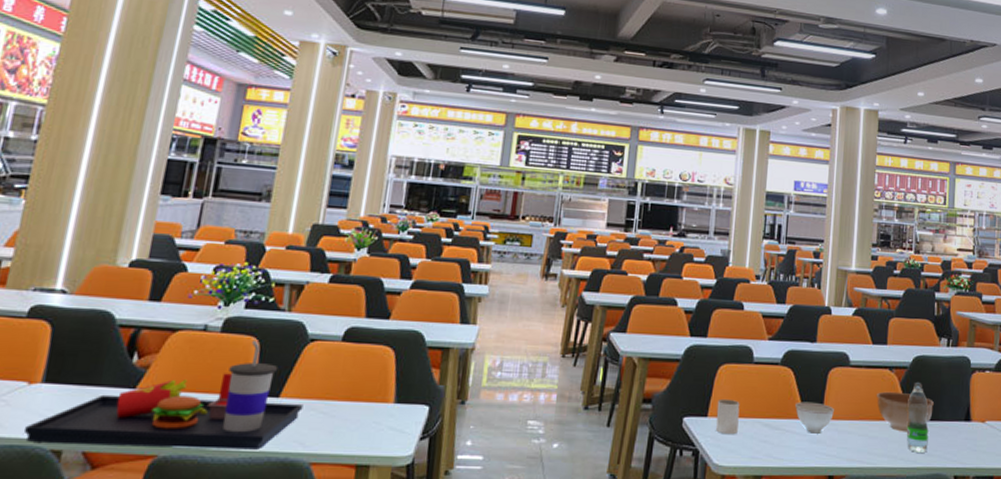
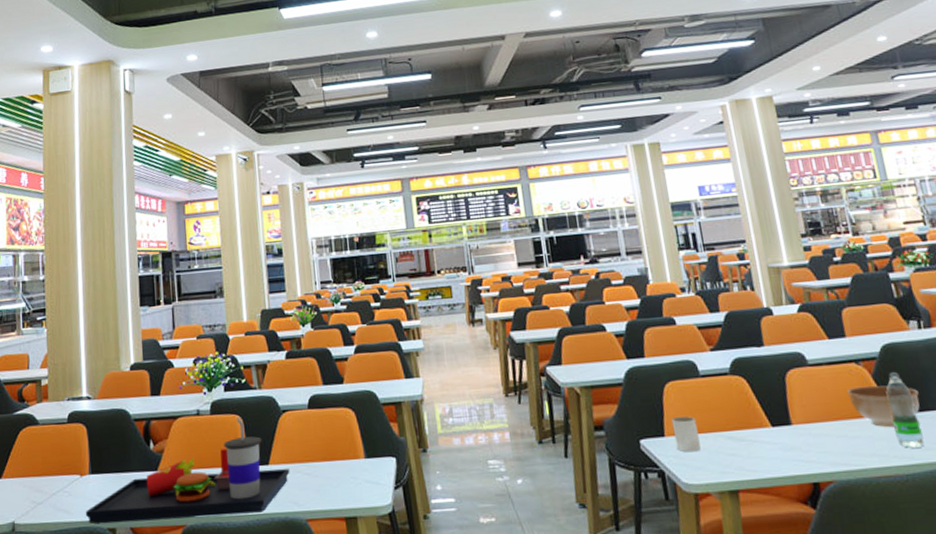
bowl: present [794,401,834,434] -> none [755,408,803,441]

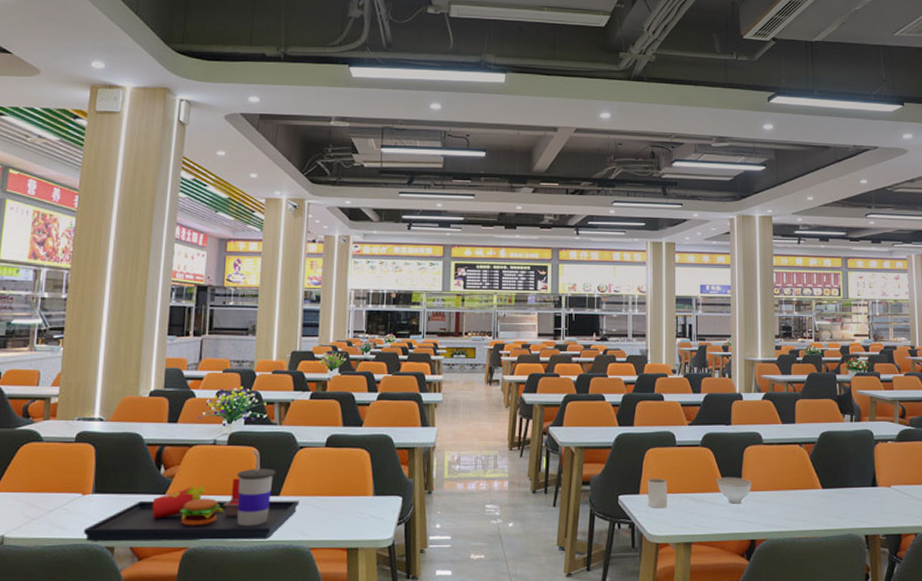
bowl: none [755,408,803,441] -> present [715,477,752,504]
soup bowl: present [846,385,921,428] -> none [788,464,843,499]
bottle: present [885,372,924,448] -> none [818,455,839,516]

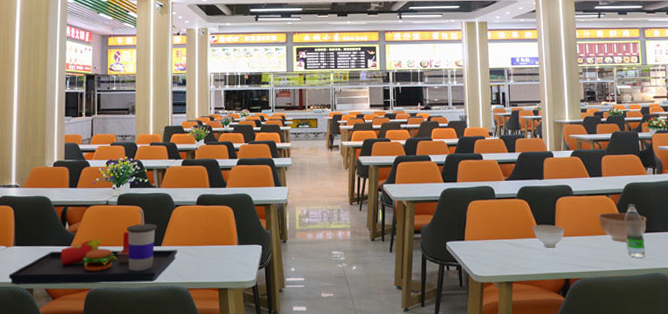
cup: present [647,478,667,509] -> none [471,226,490,253]
soup bowl: none [788,464,843,499] -> present [597,212,648,243]
bottle: none [818,455,839,516] -> present [624,204,645,258]

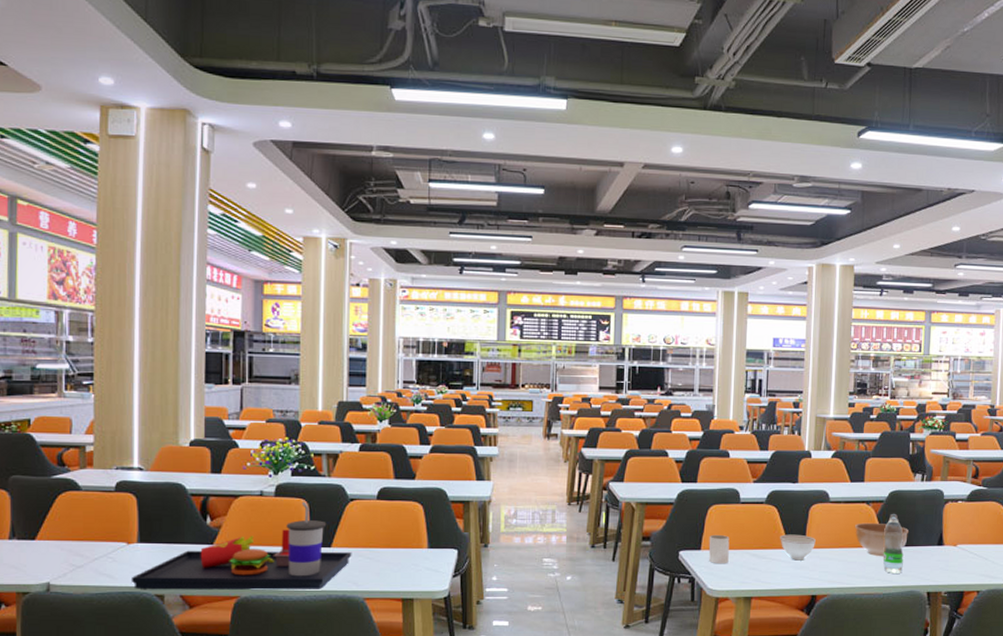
cup: none [471,226,490,253] -> present [708,534,730,564]

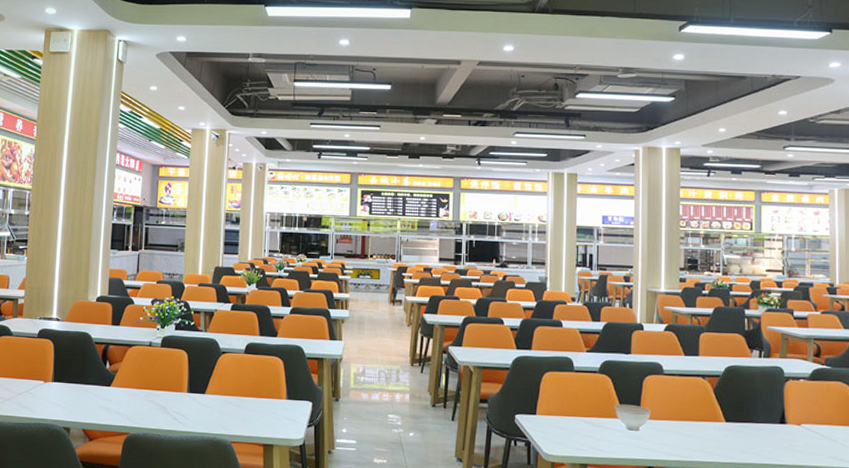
food tray: present [131,501,352,590] -> none [45,352,222,431]
cup: present [708,534,730,564] -> none [543,400,564,430]
soup bowl: present [854,522,910,557] -> none [690,396,749,432]
bottle: present [882,514,904,573] -> none [721,389,743,450]

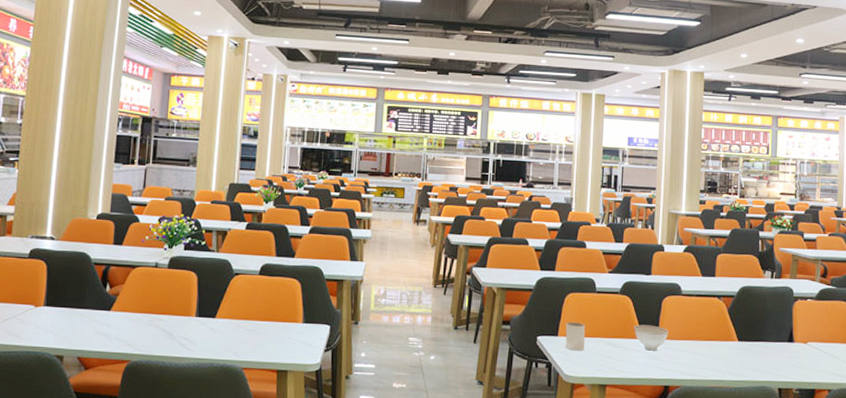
cup: none [543,400,564,430] -> present [565,321,585,351]

